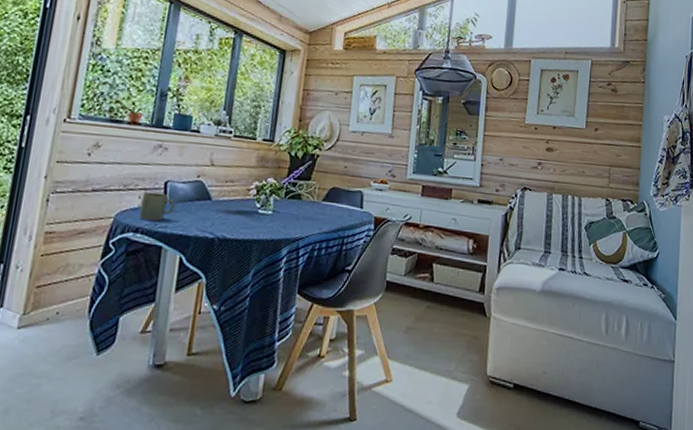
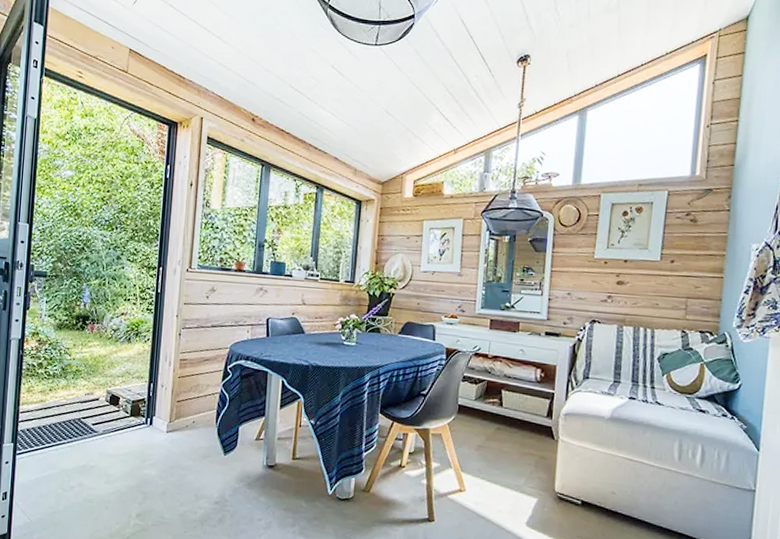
mug: present [139,192,175,221] -> none [248,327,276,351]

